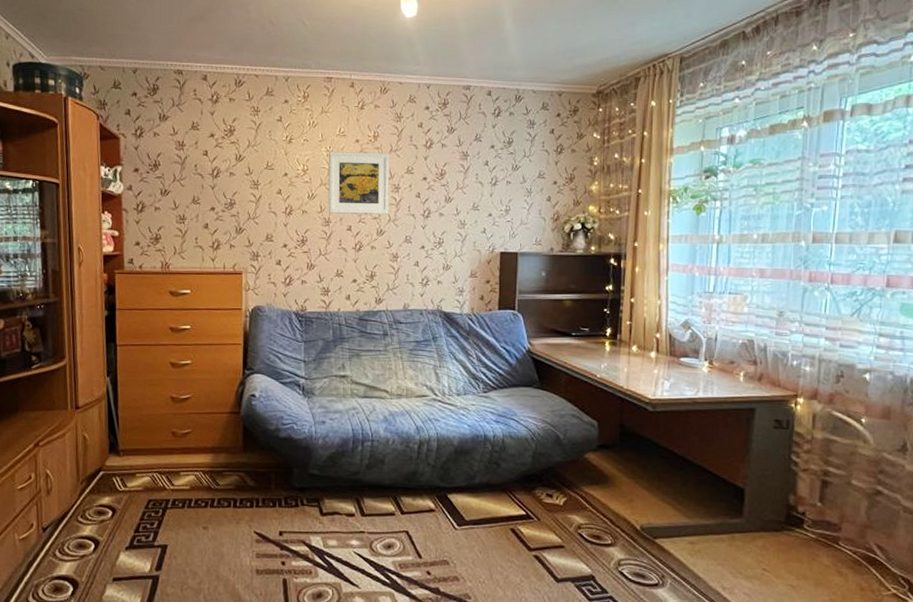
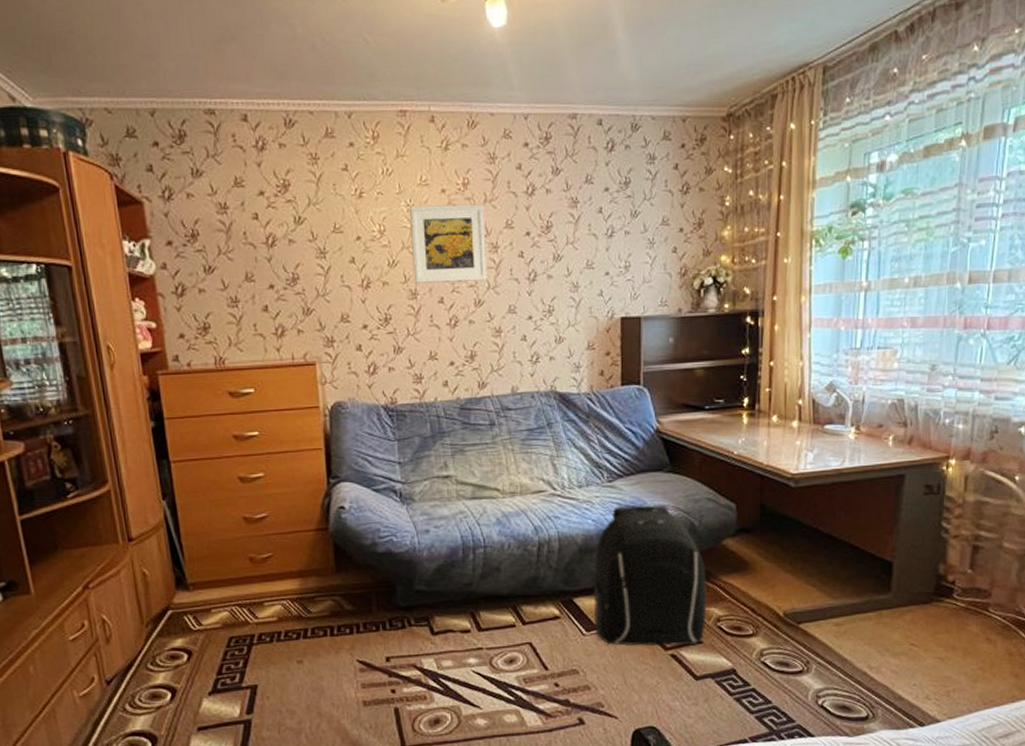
backpack: none [465,414,569,548] -> present [593,505,707,646]

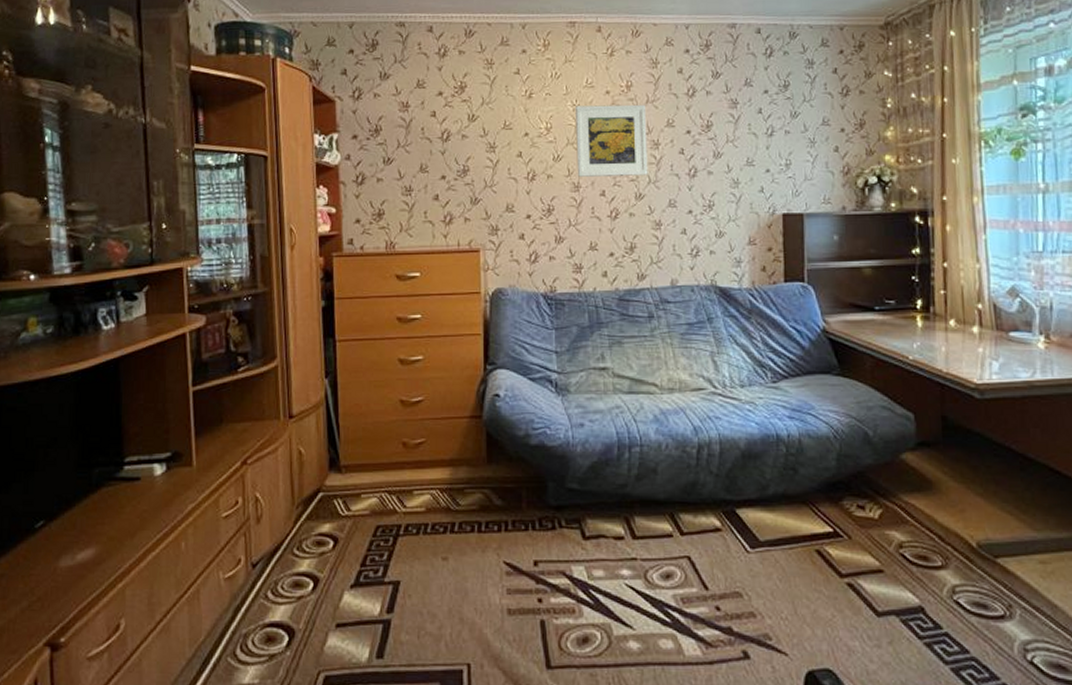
backpack: present [593,505,707,646] -> none [758,408,887,574]

